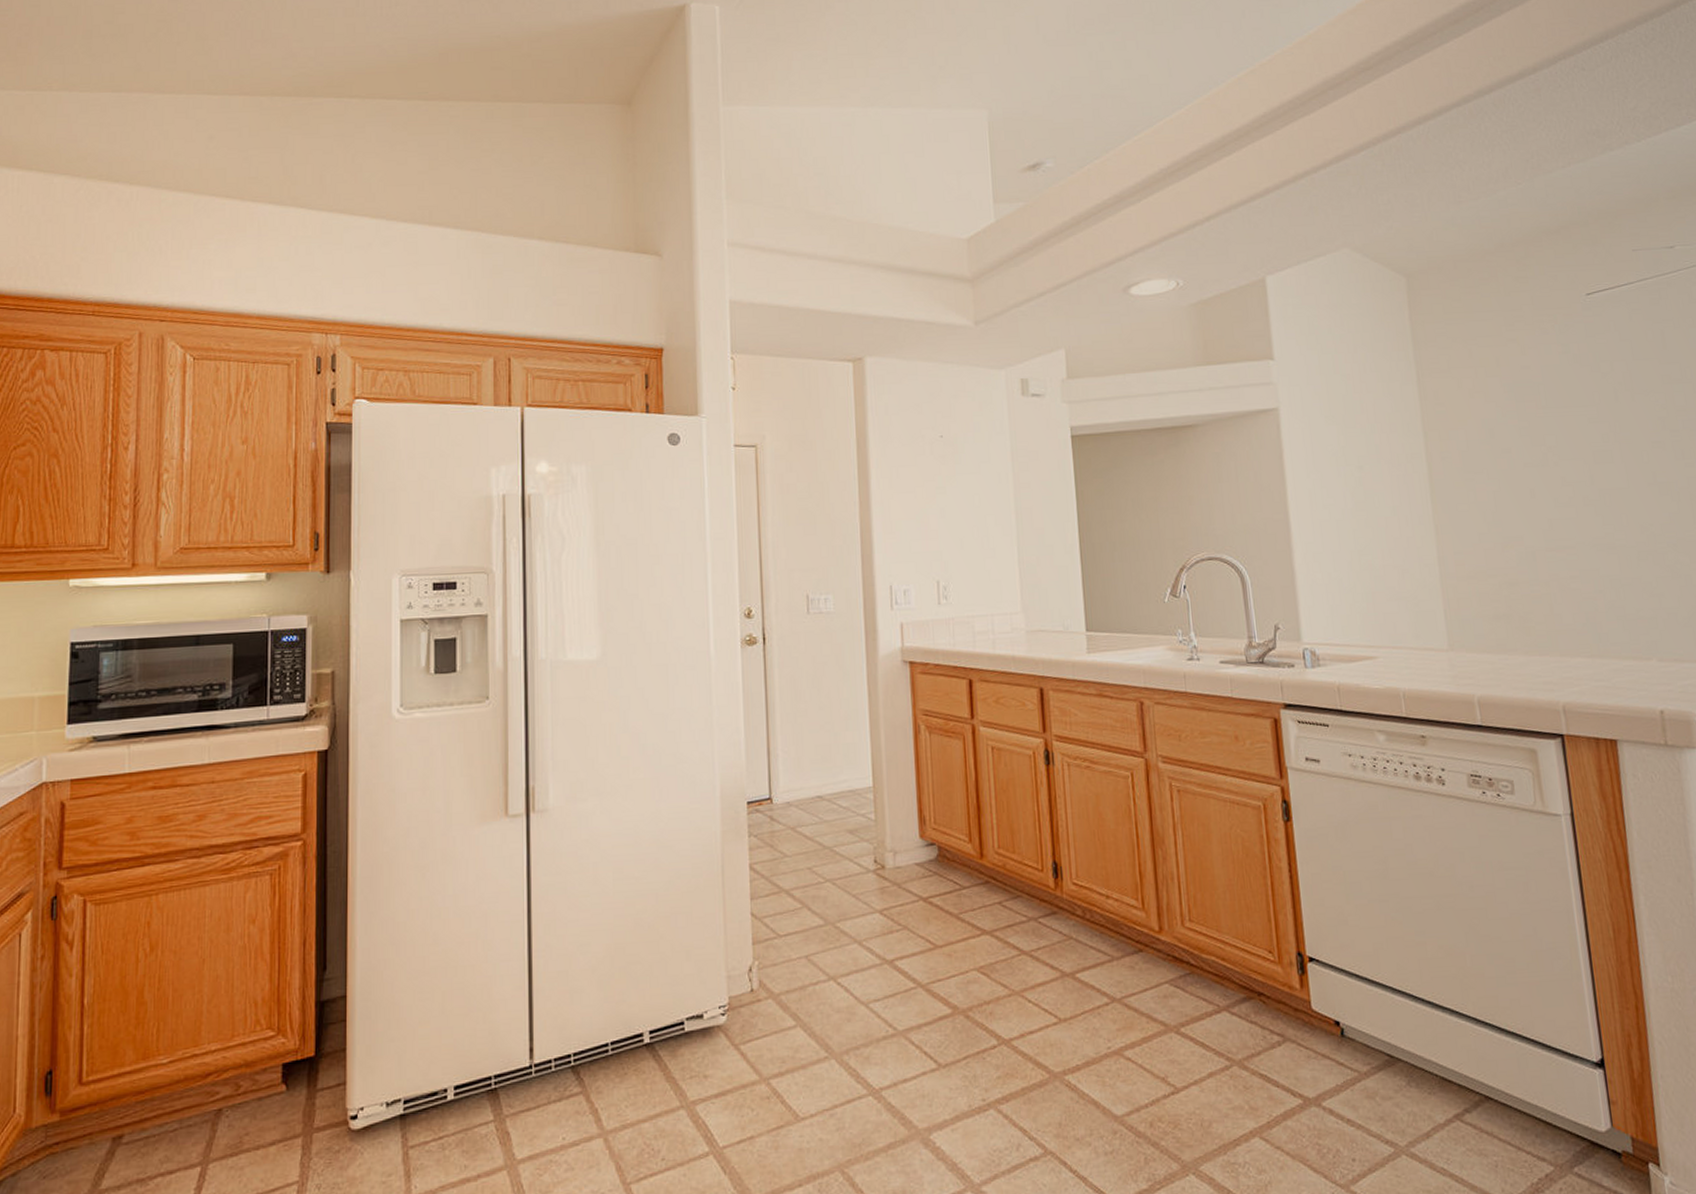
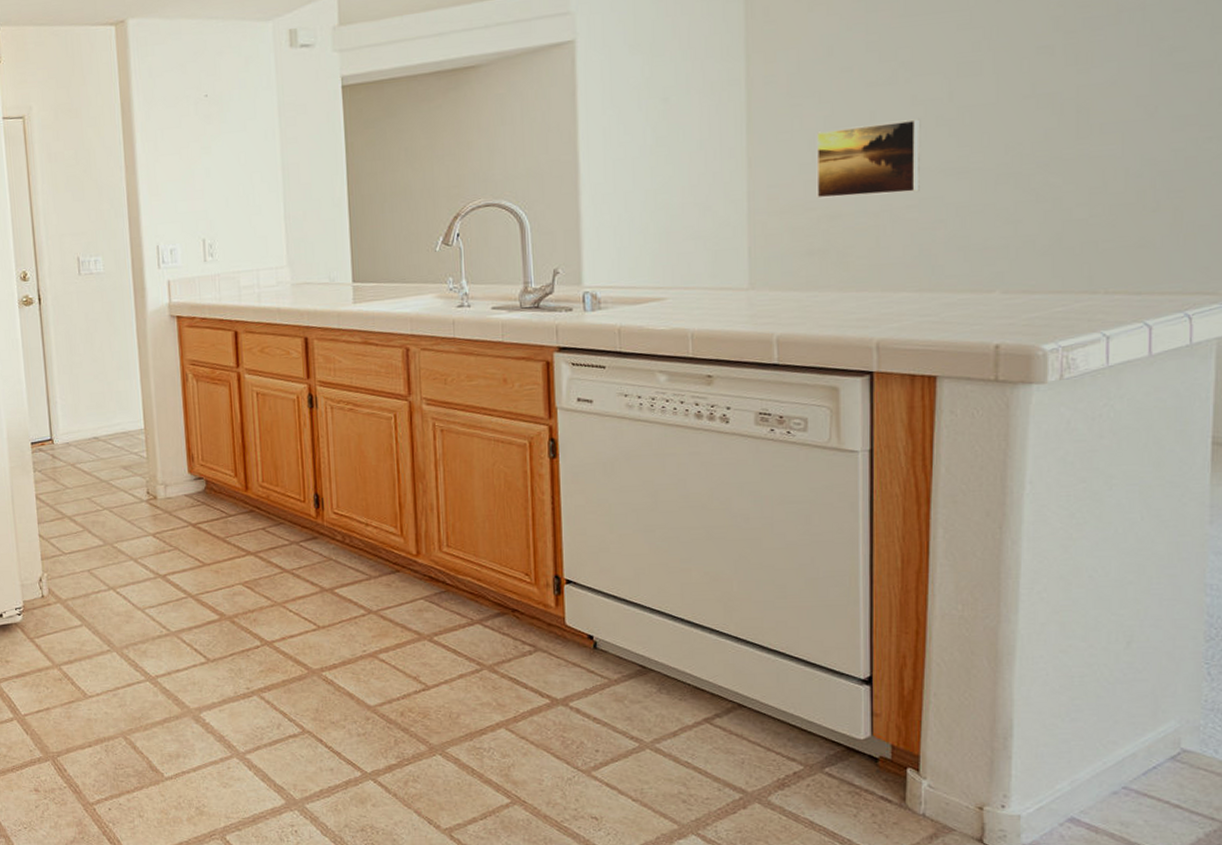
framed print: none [1489,498,1579,566] -> present [816,119,920,199]

